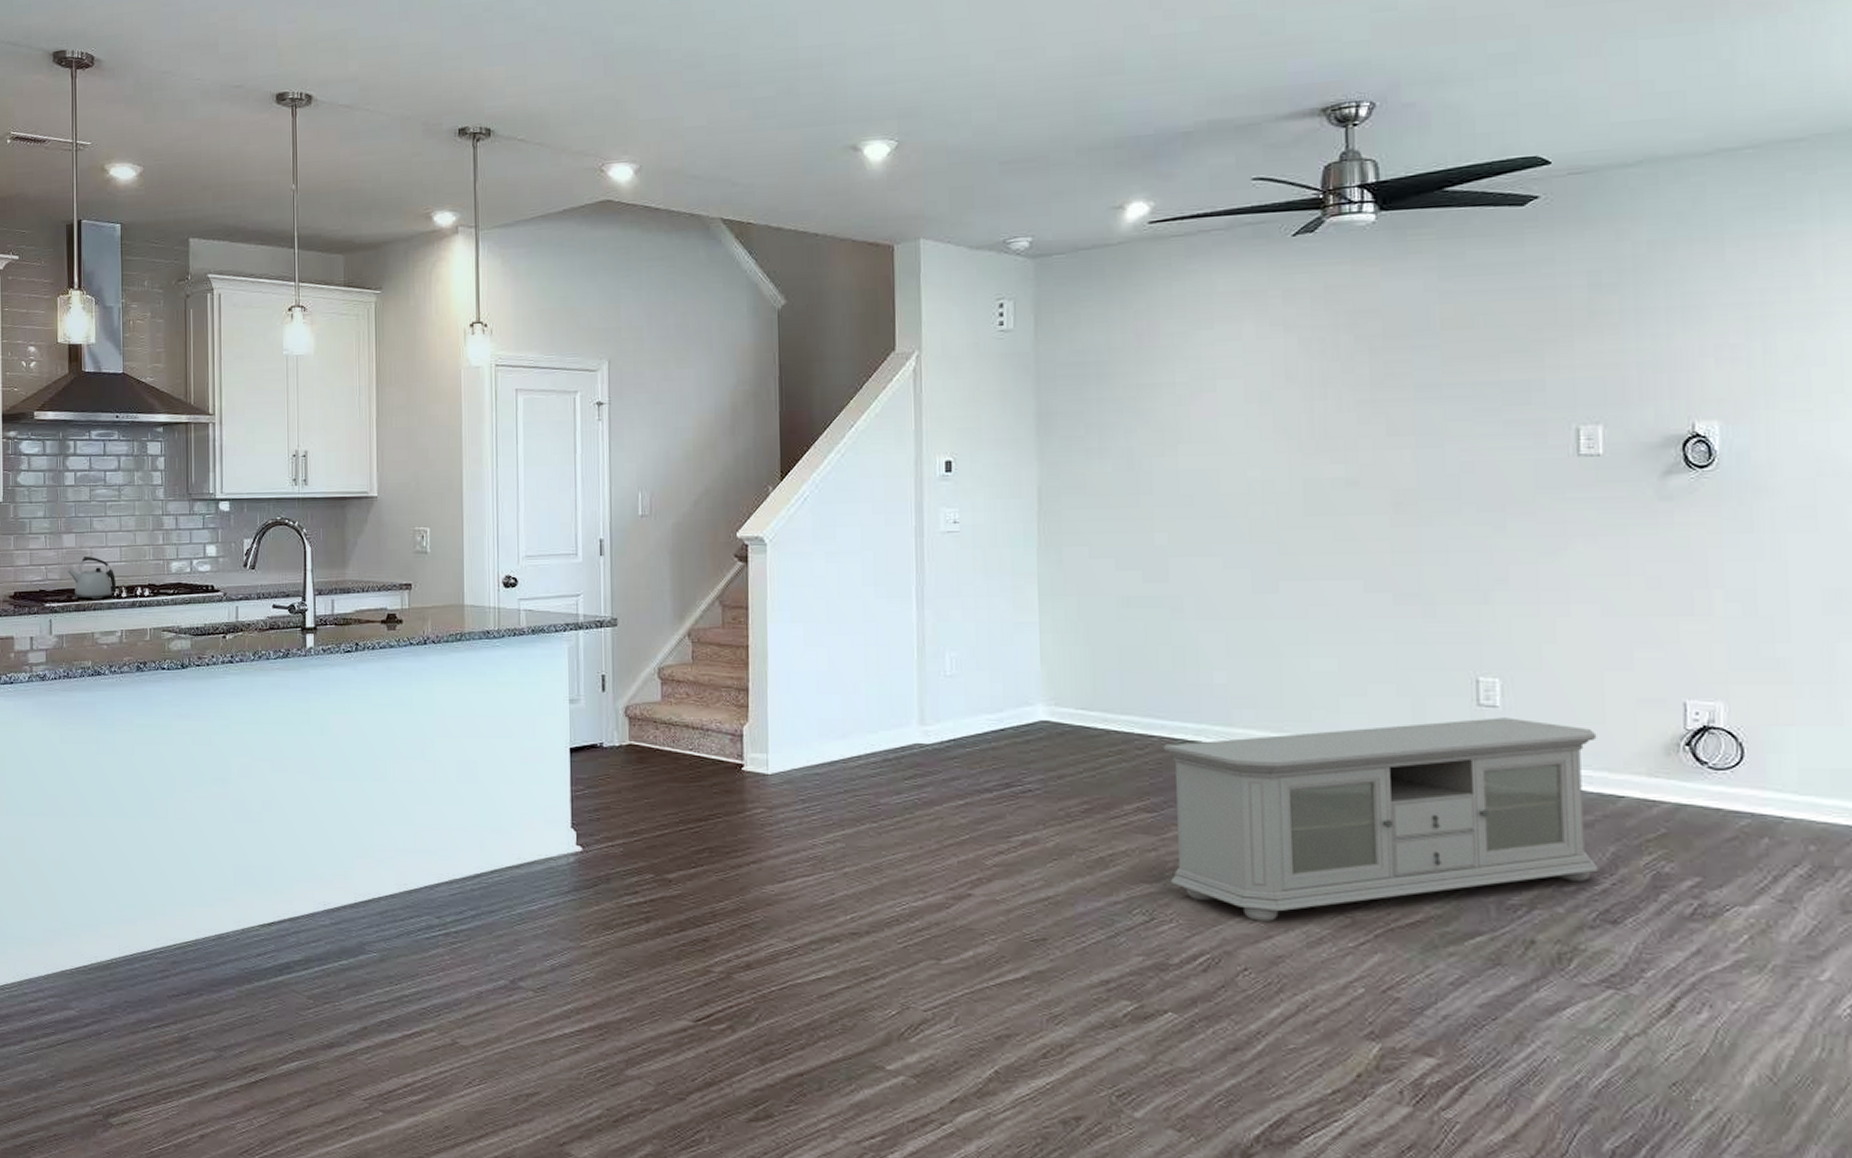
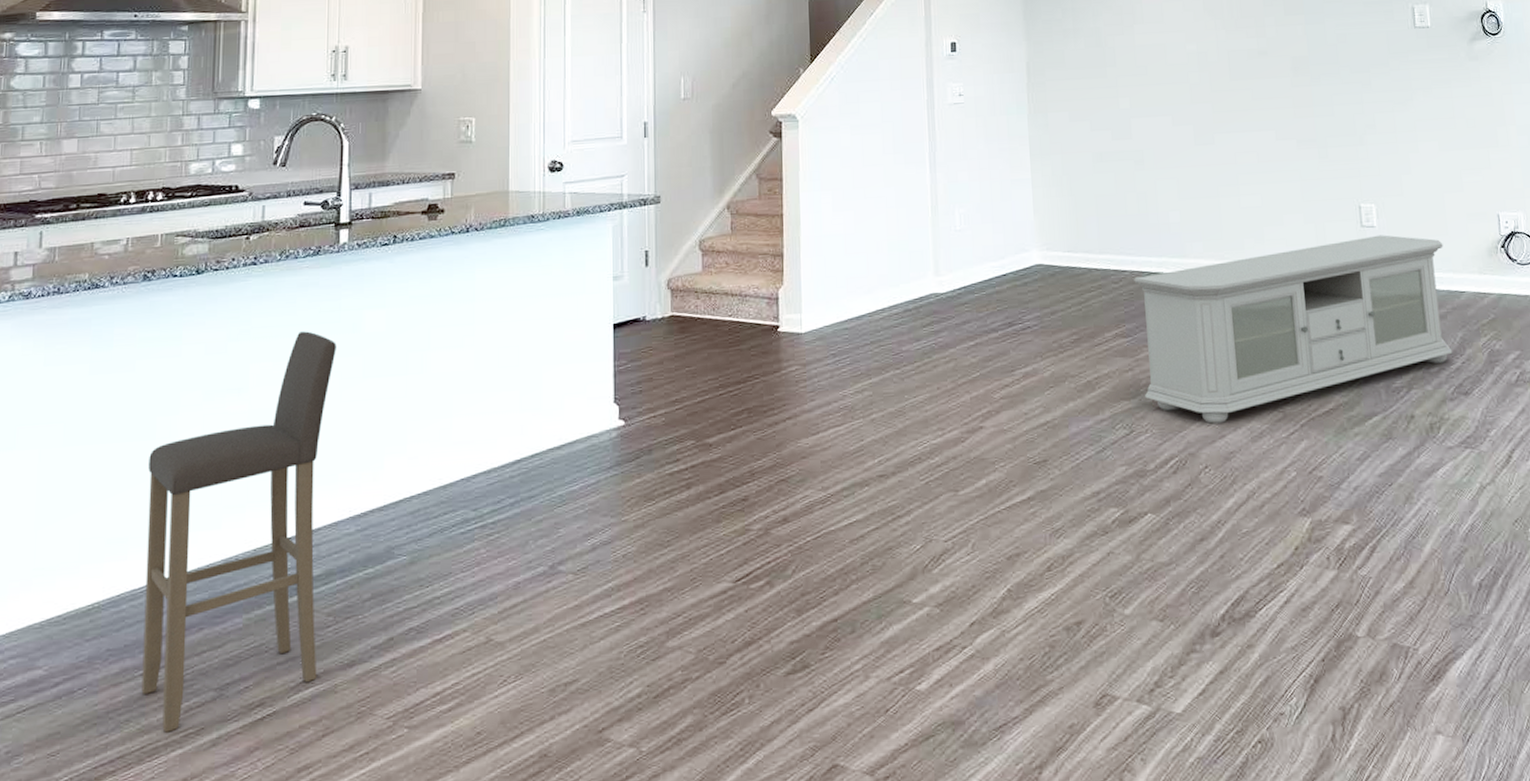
kettle: present [68,556,117,600] -> none [66,162,124,208]
bar stool: none [150,730,307,1081] -> present [141,331,336,733]

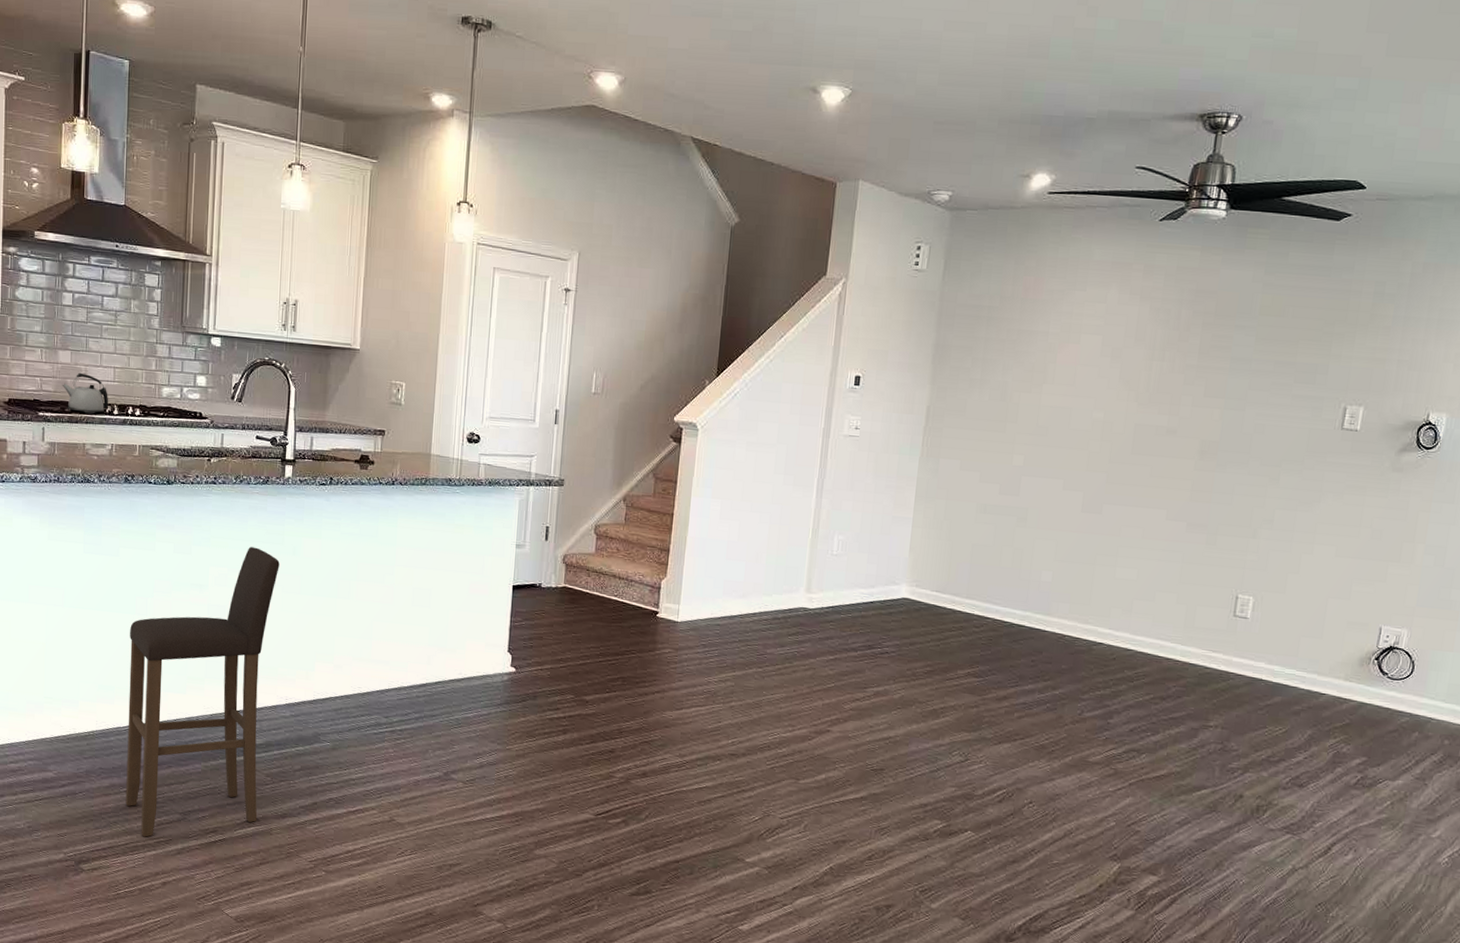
kettle: none [66,162,124,208] -> present [62,373,109,414]
tv stand: present [1134,235,1453,424] -> none [985,625,1315,768]

